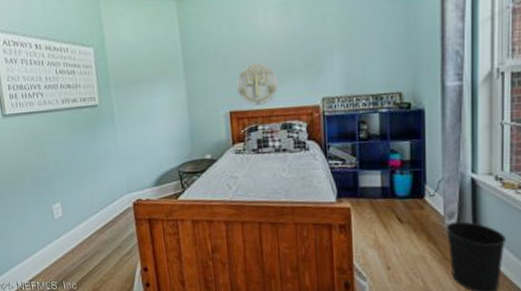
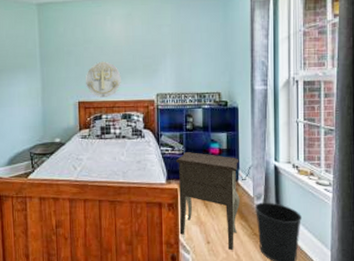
nightstand: none [347,165,427,278] -> present [175,152,240,251]

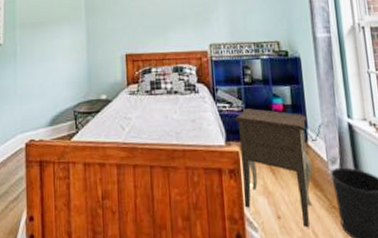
wall decoration: present [86,61,121,97] -> none [133,10,171,49]

